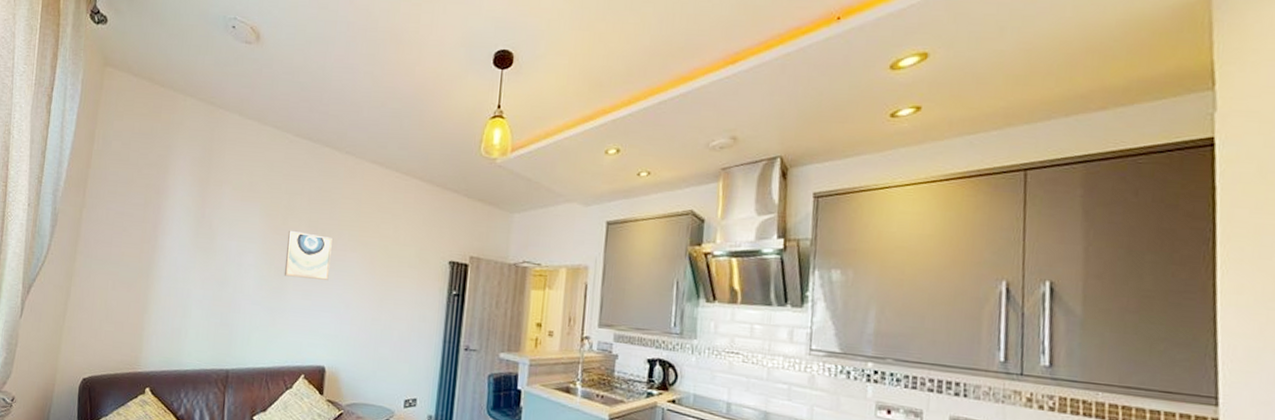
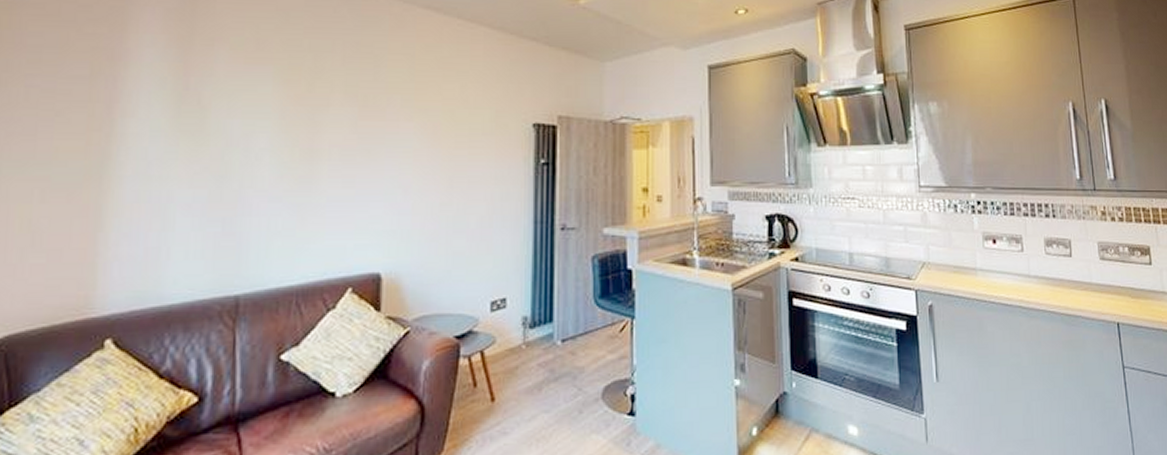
wall art: present [284,230,332,280] -> none [313,99,379,160]

